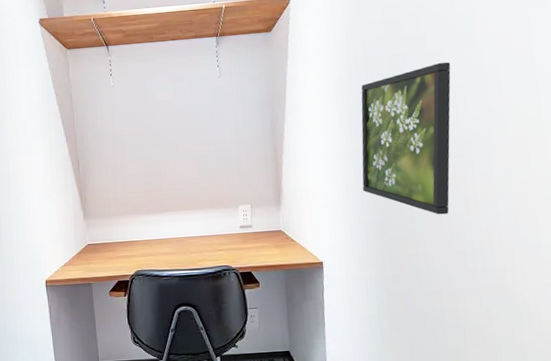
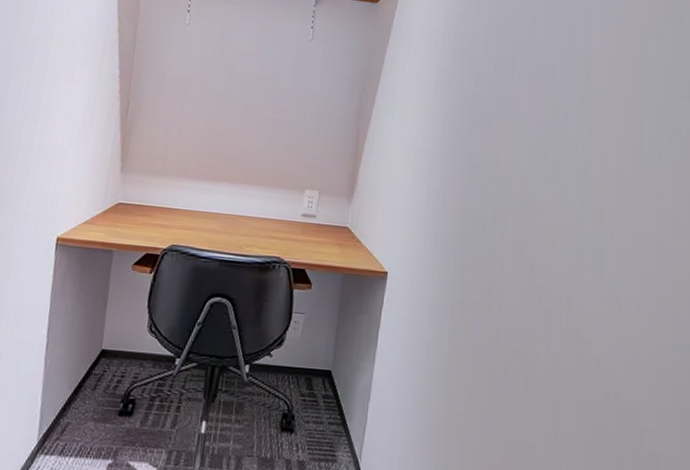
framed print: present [361,61,451,215] -> none [446,75,560,242]

